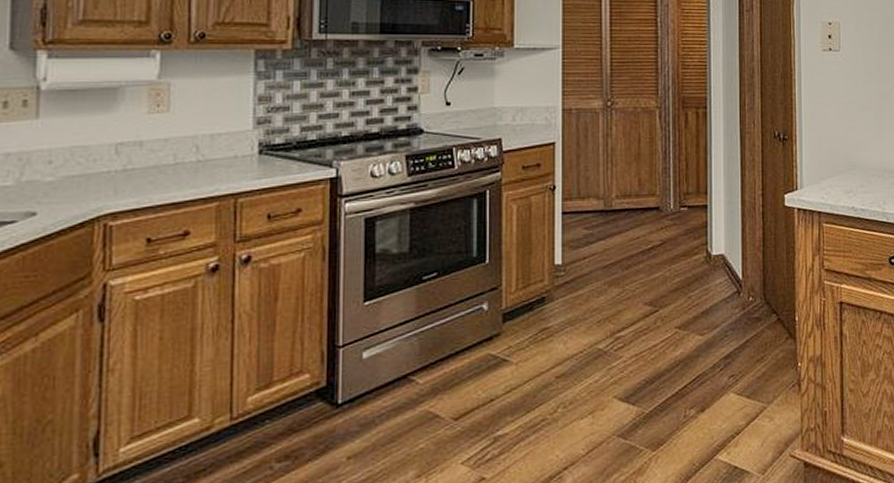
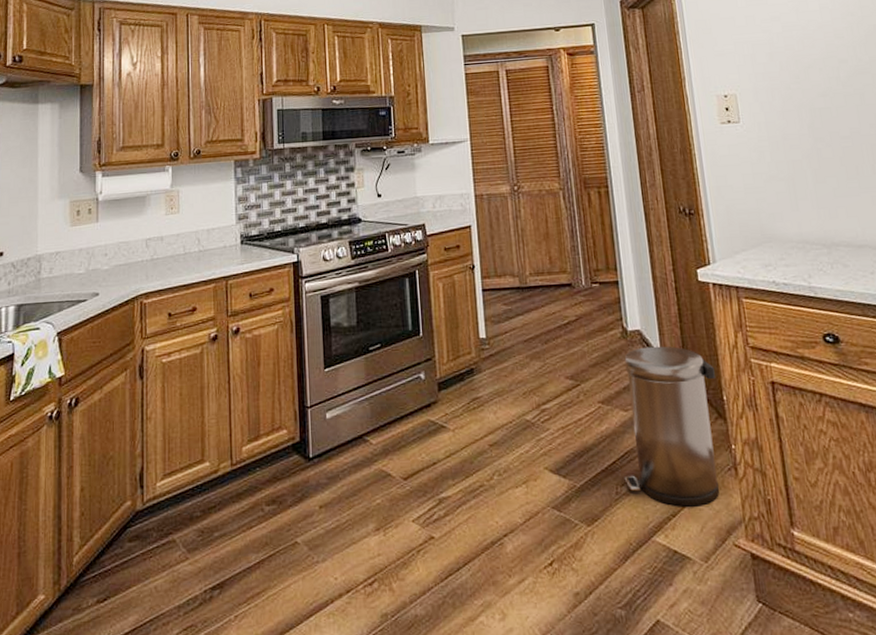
pedal bin: none [693,270,790,425] -> present [624,346,719,507]

